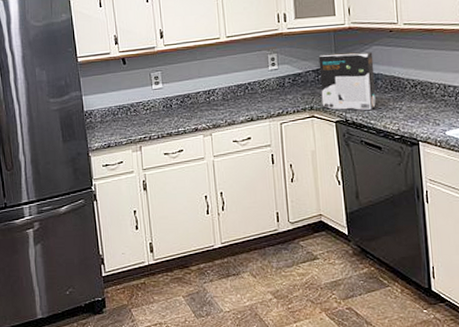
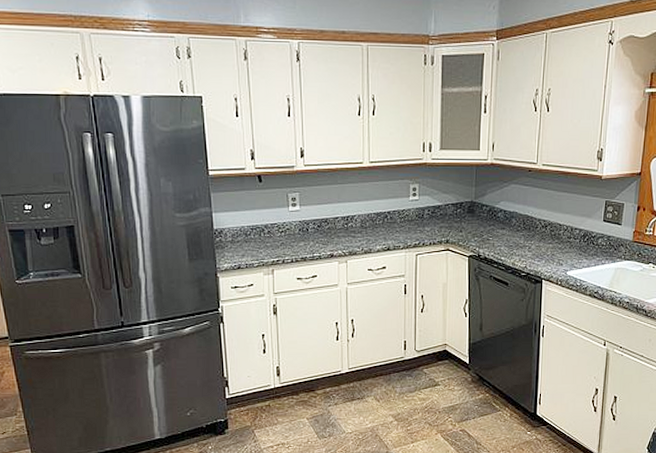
cereal box: present [318,51,376,111] -> none [457,188,511,247]

